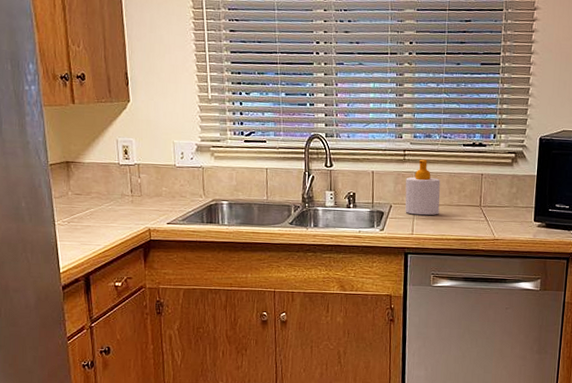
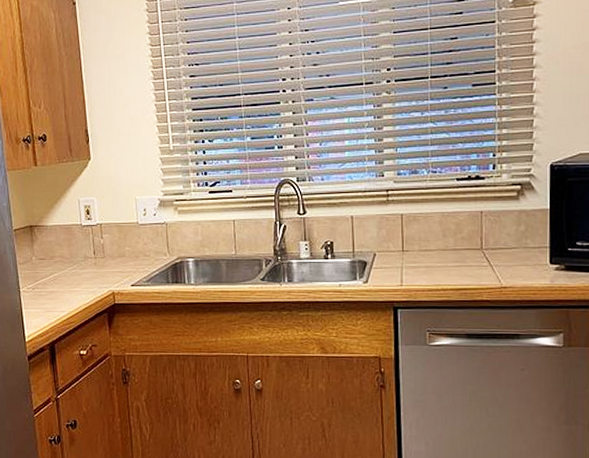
soap bottle: present [405,159,440,216] -> none [391,199,433,263]

